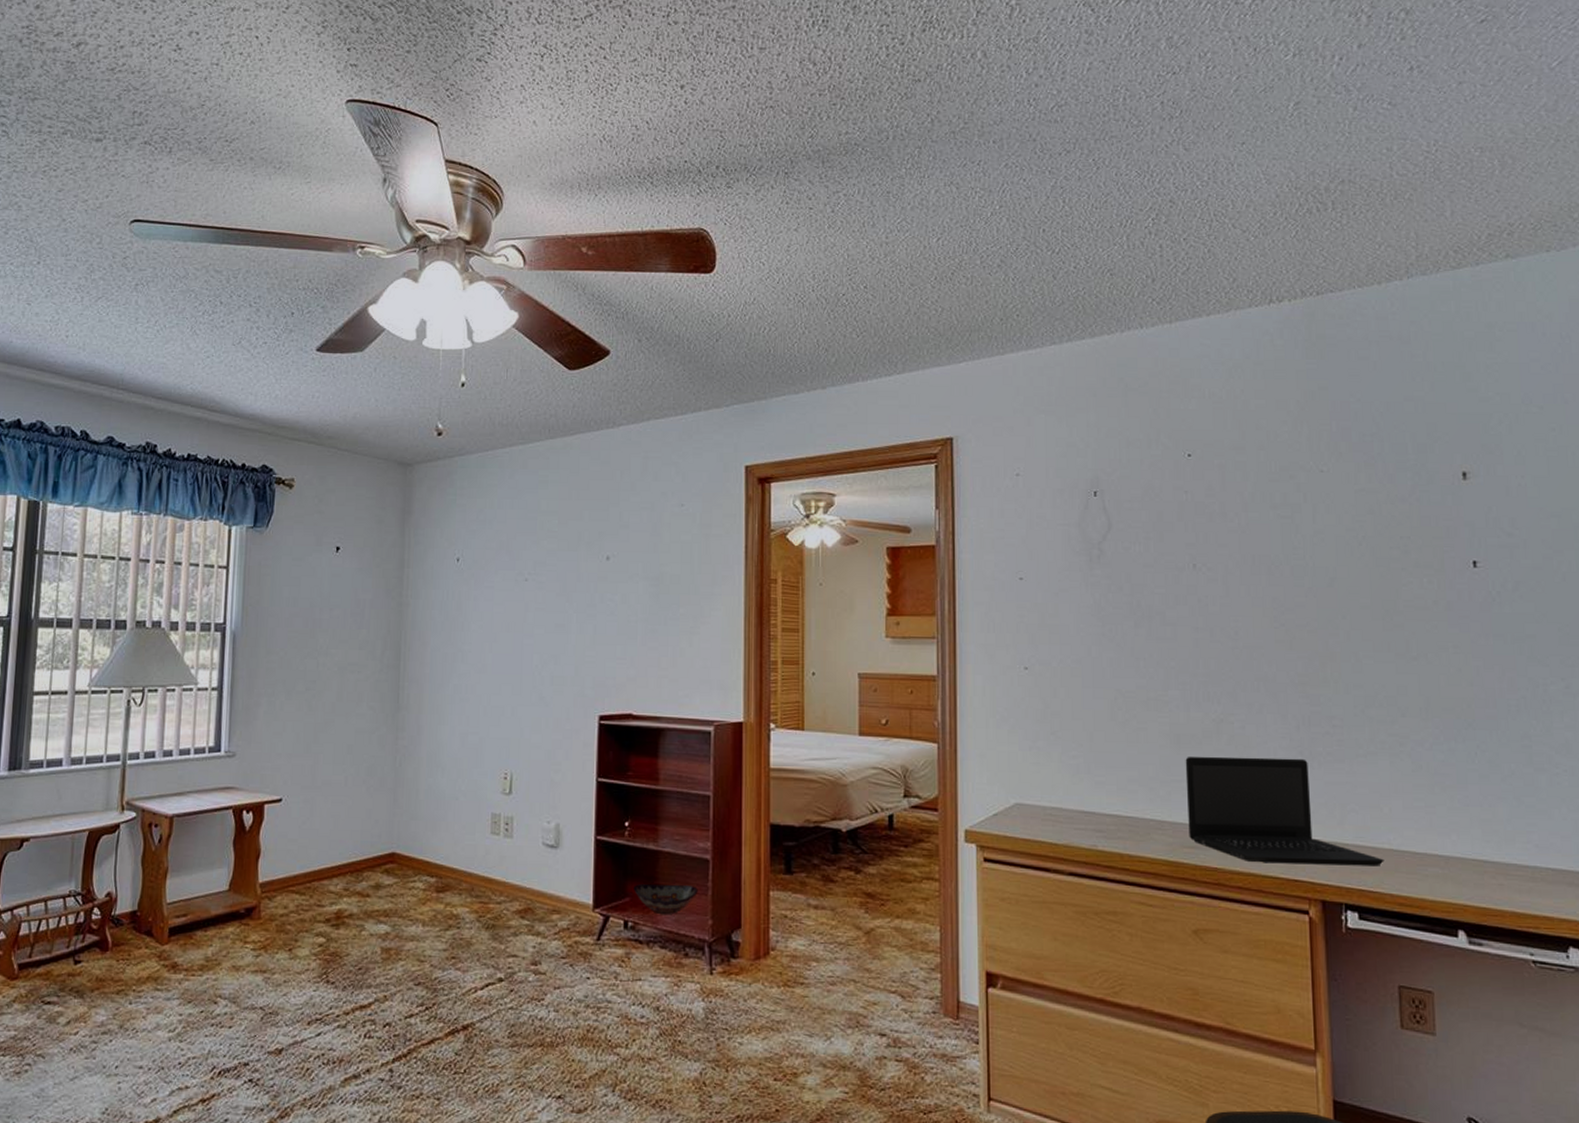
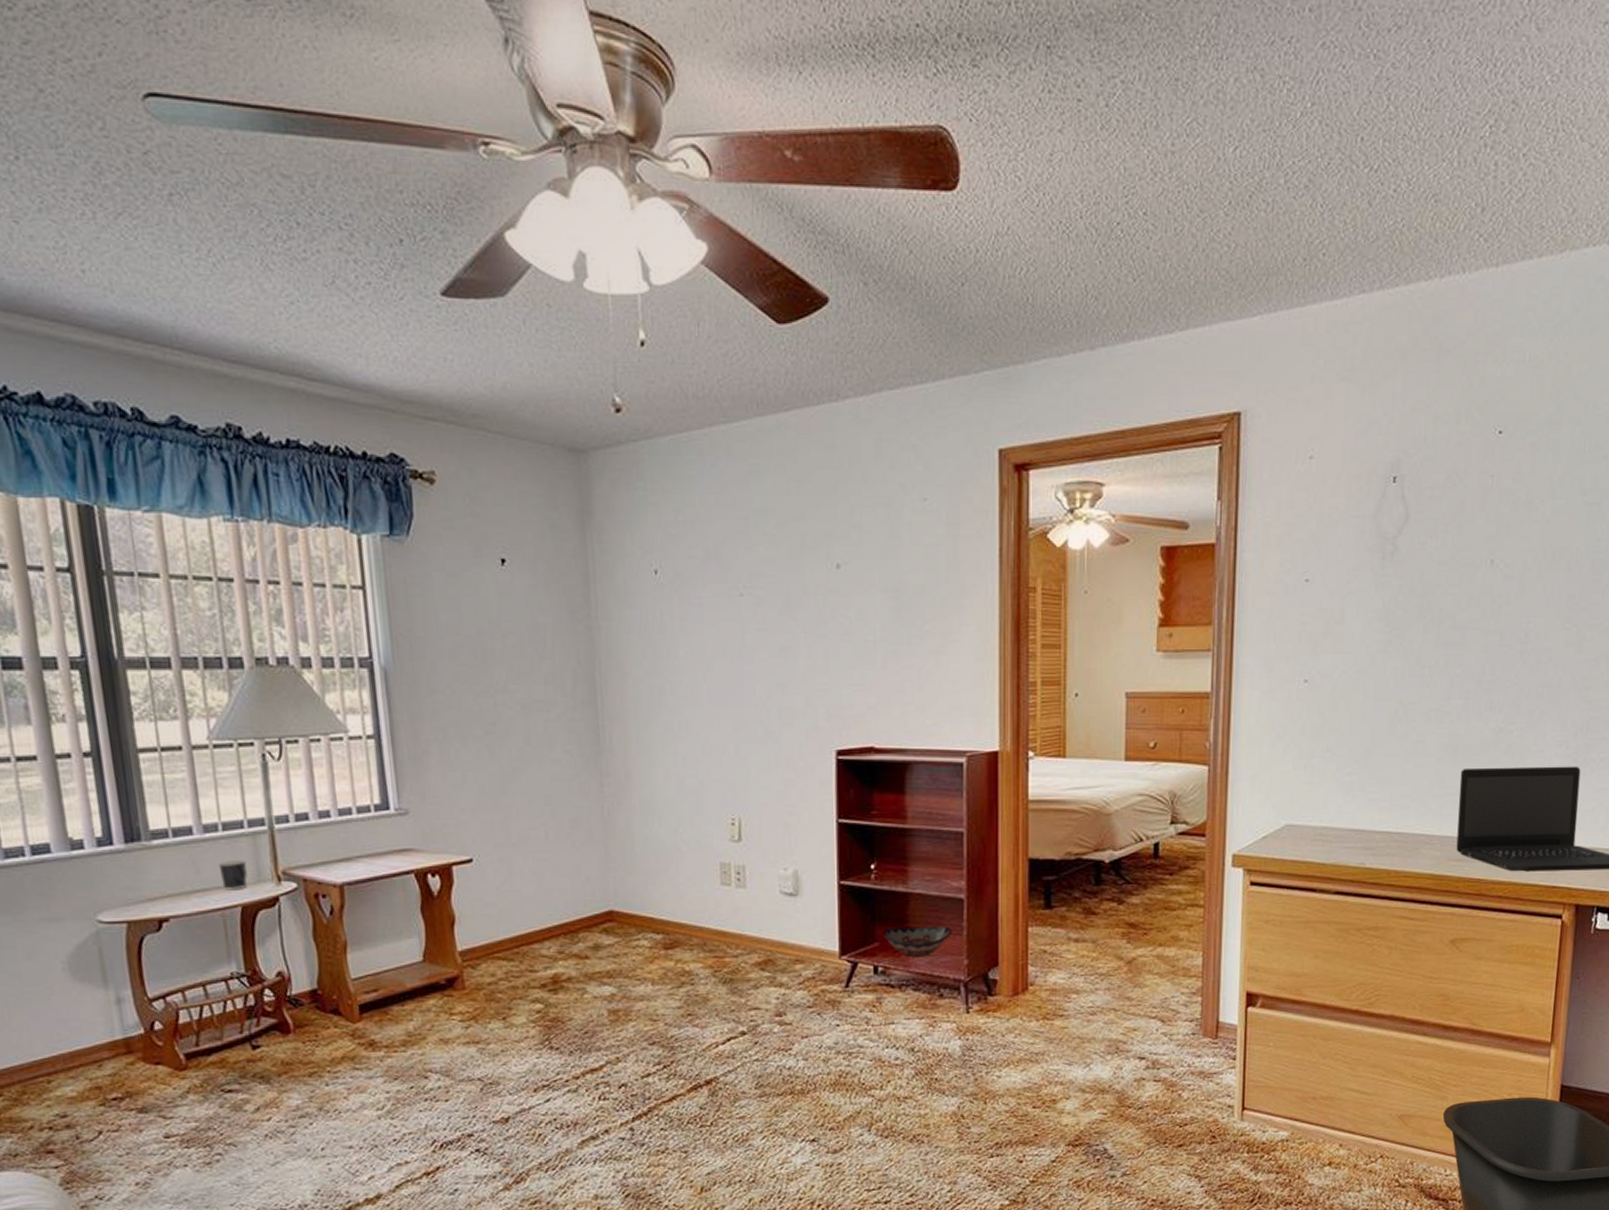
mug: none [77,790,99,816] -> present [218,860,247,890]

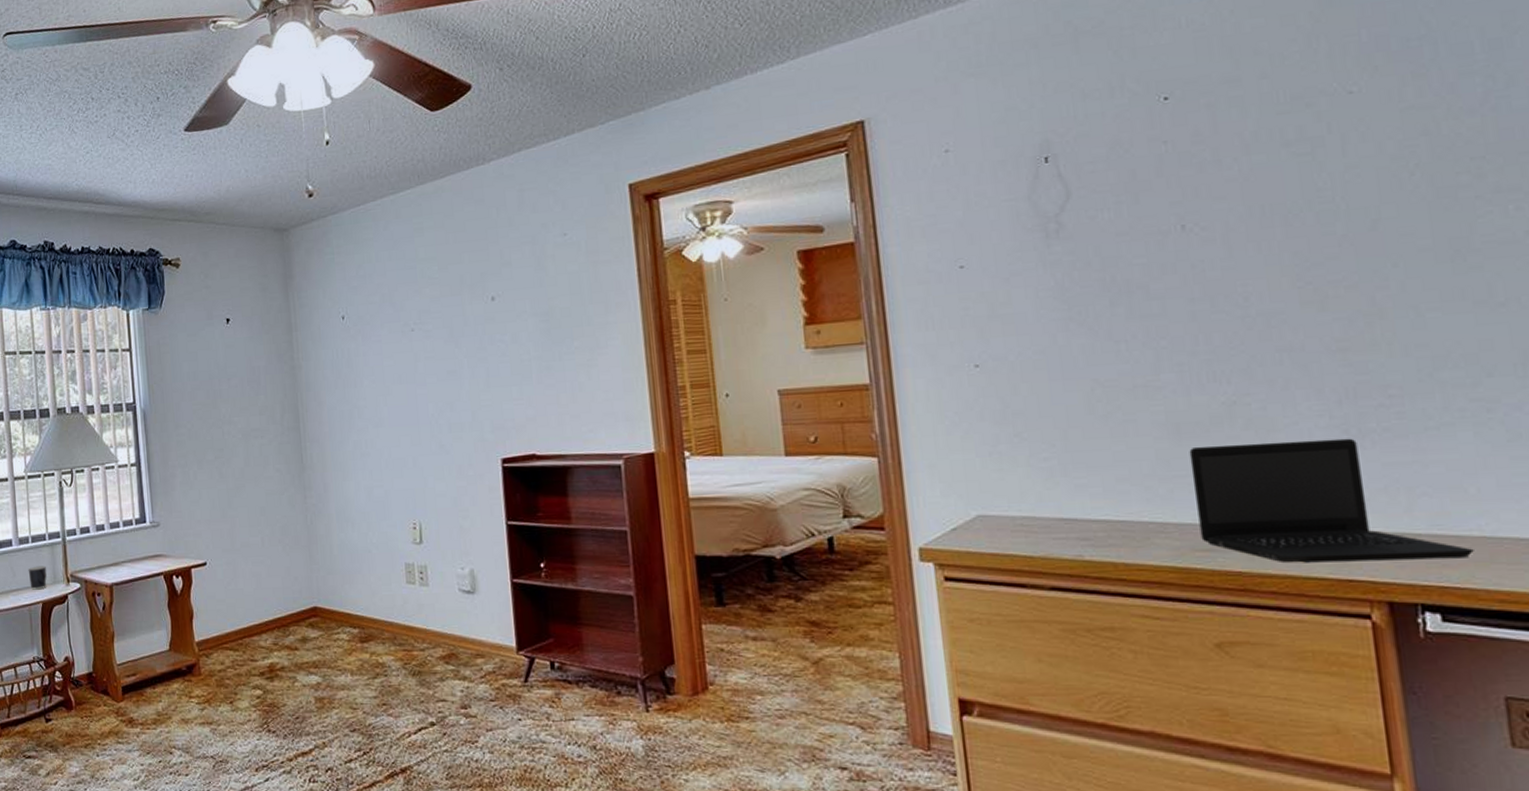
decorative bowl: present [882,926,952,957] -> none [555,623,624,653]

